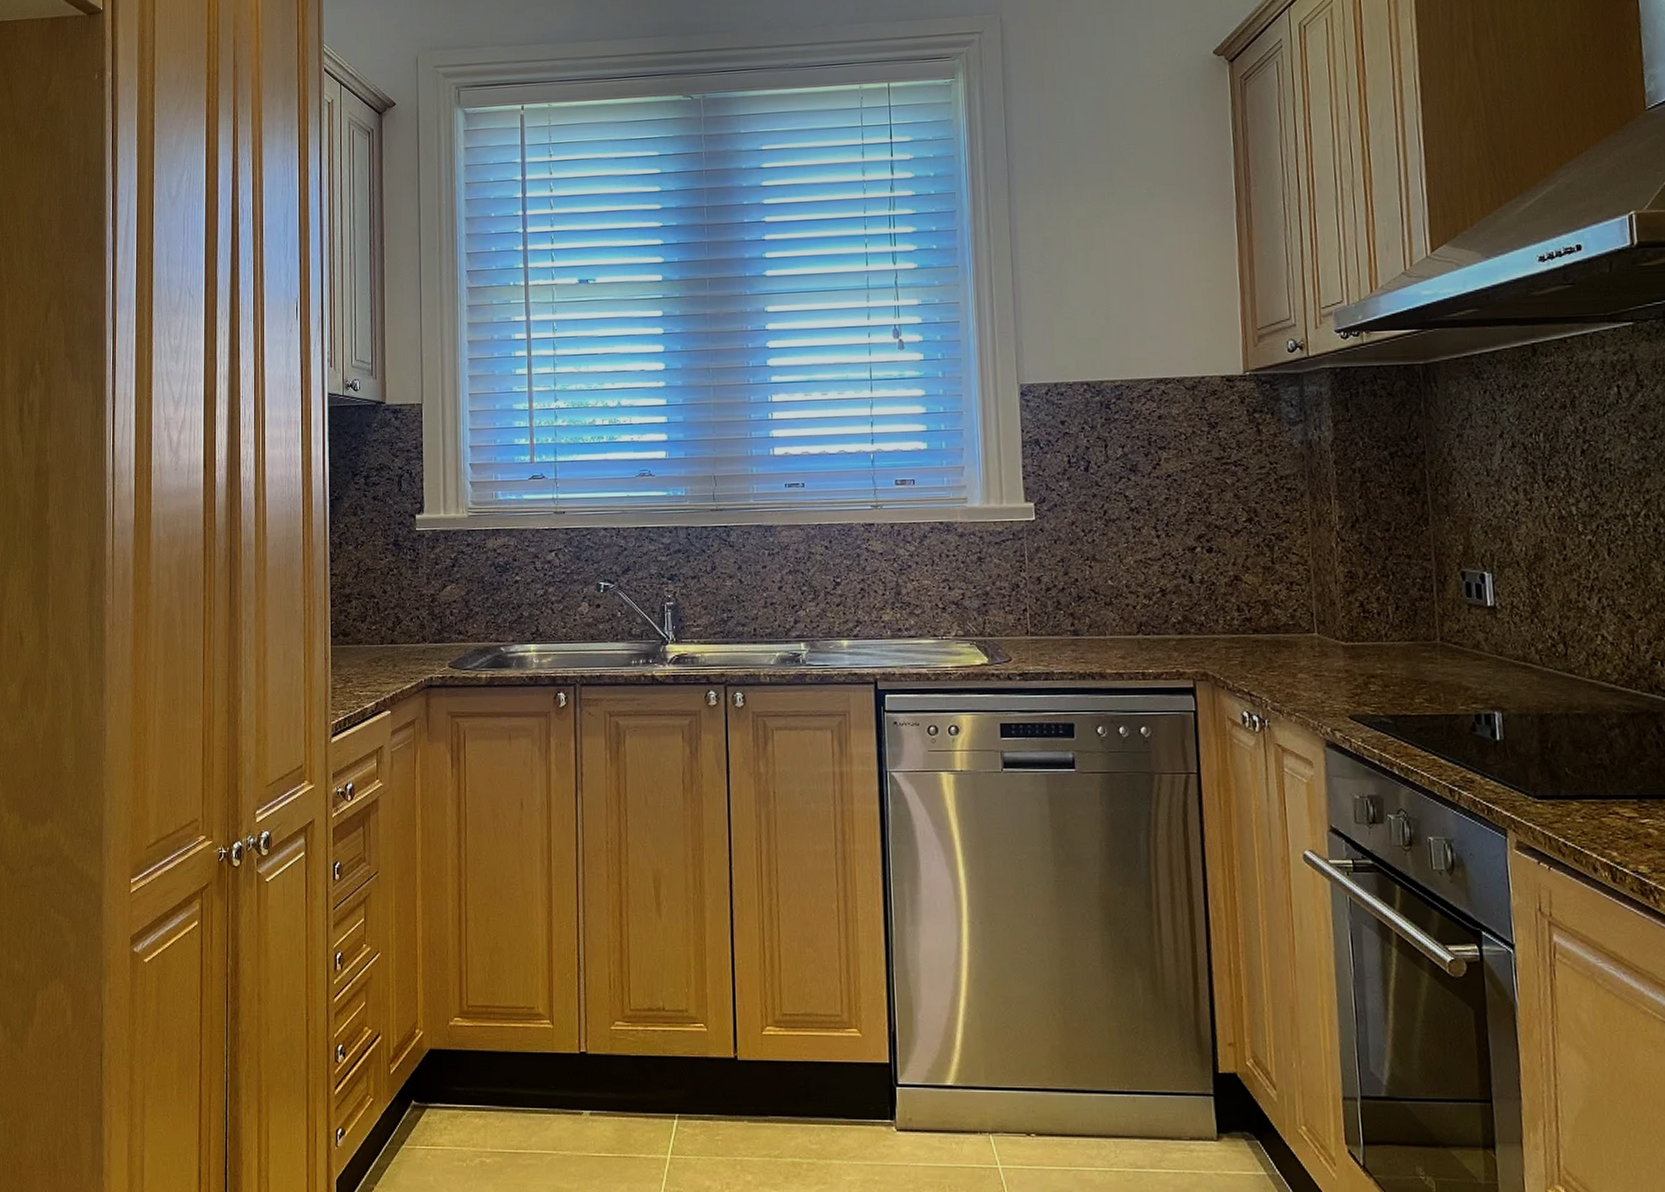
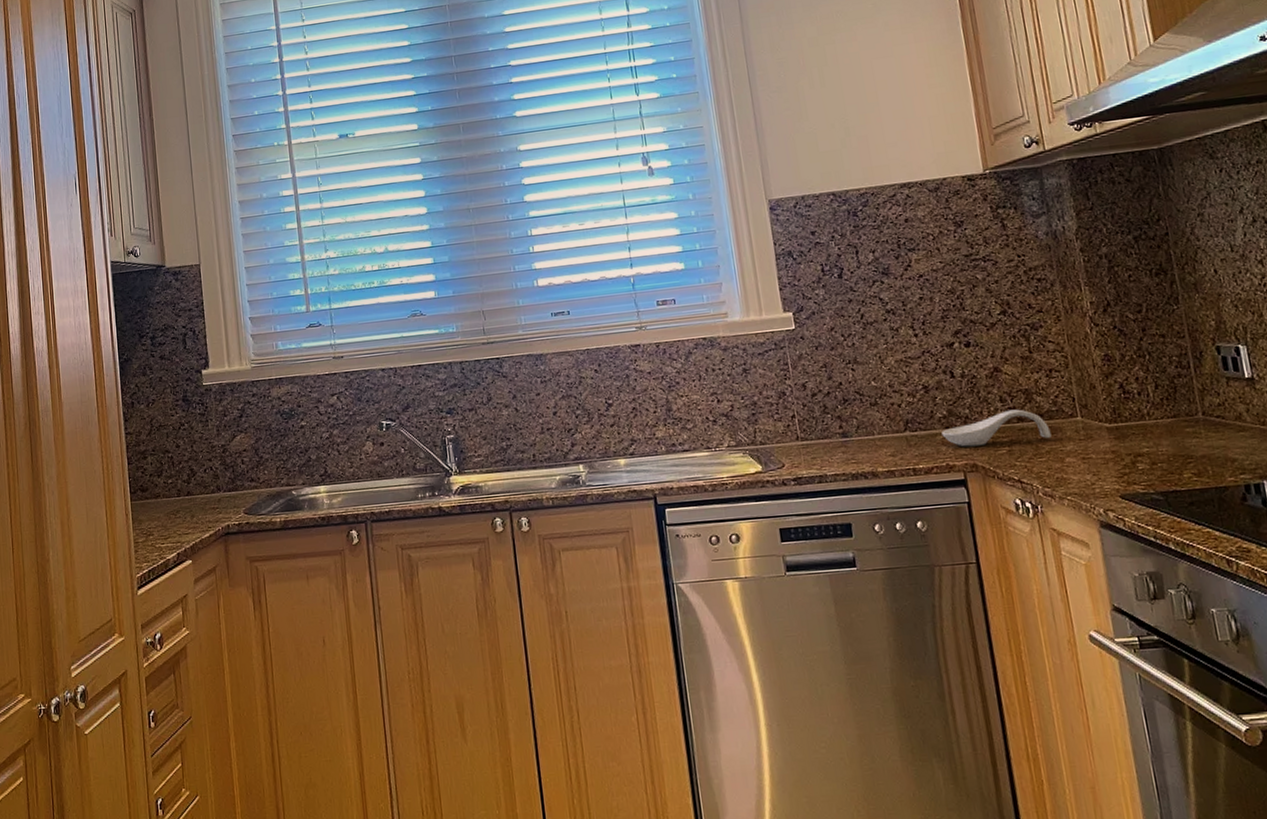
spoon rest: none [1175,620,1286,655] -> present [941,409,1052,447]

